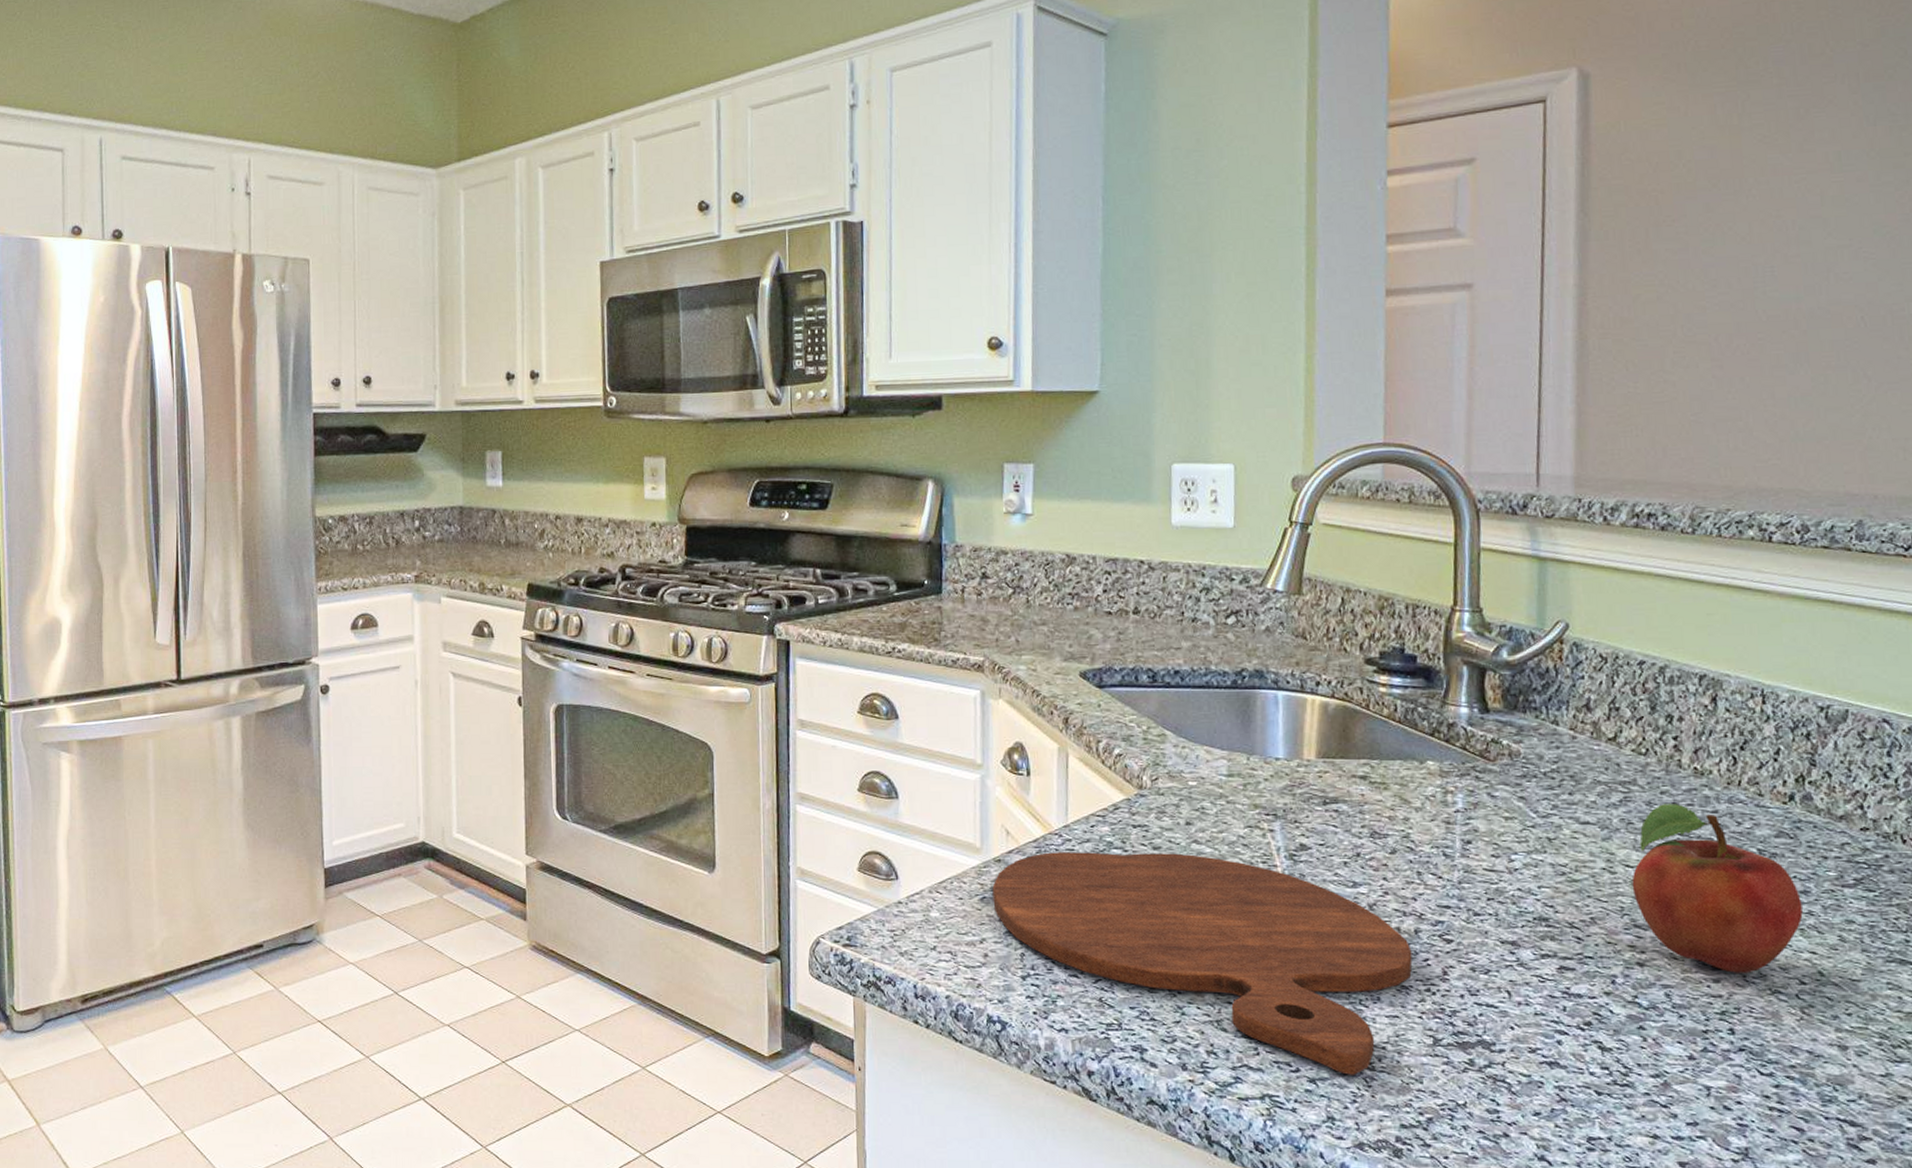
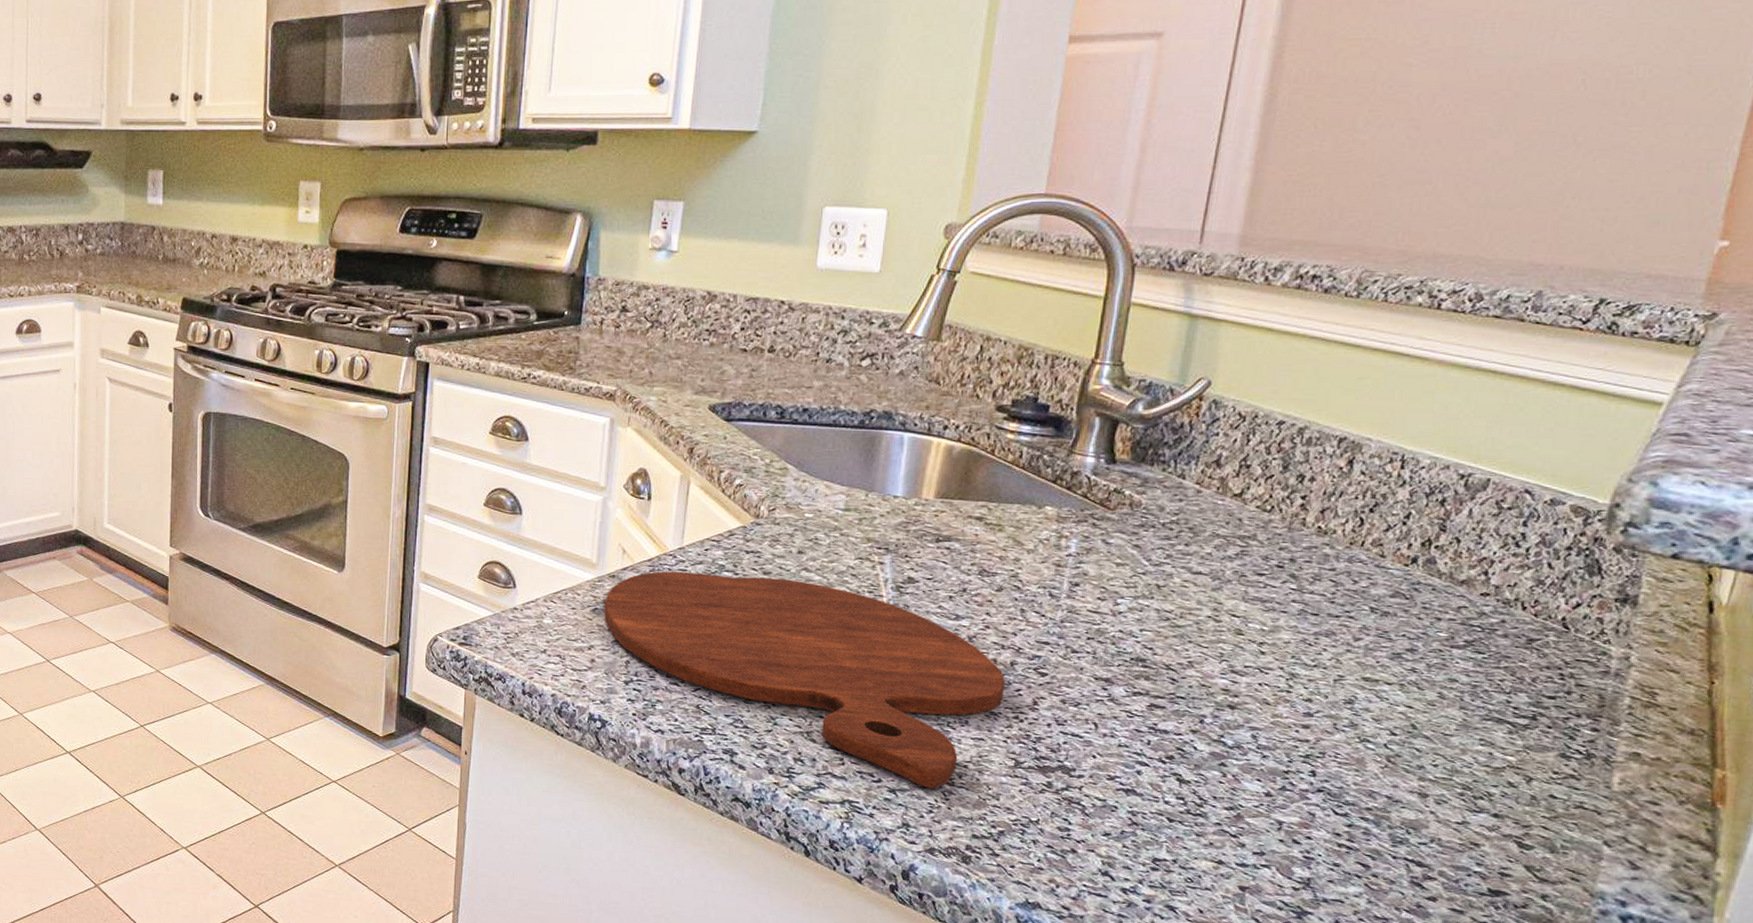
fruit: present [1632,804,1803,973] -> none [1235,559,1407,722]

